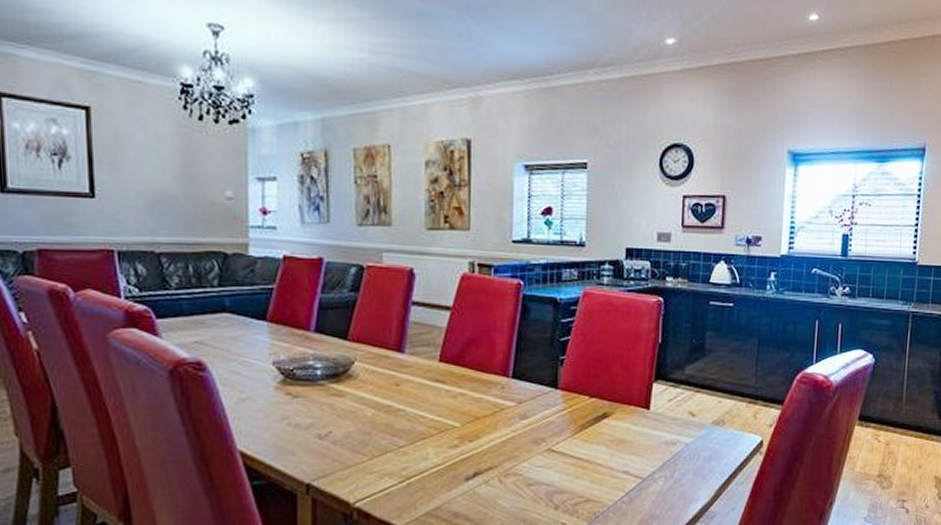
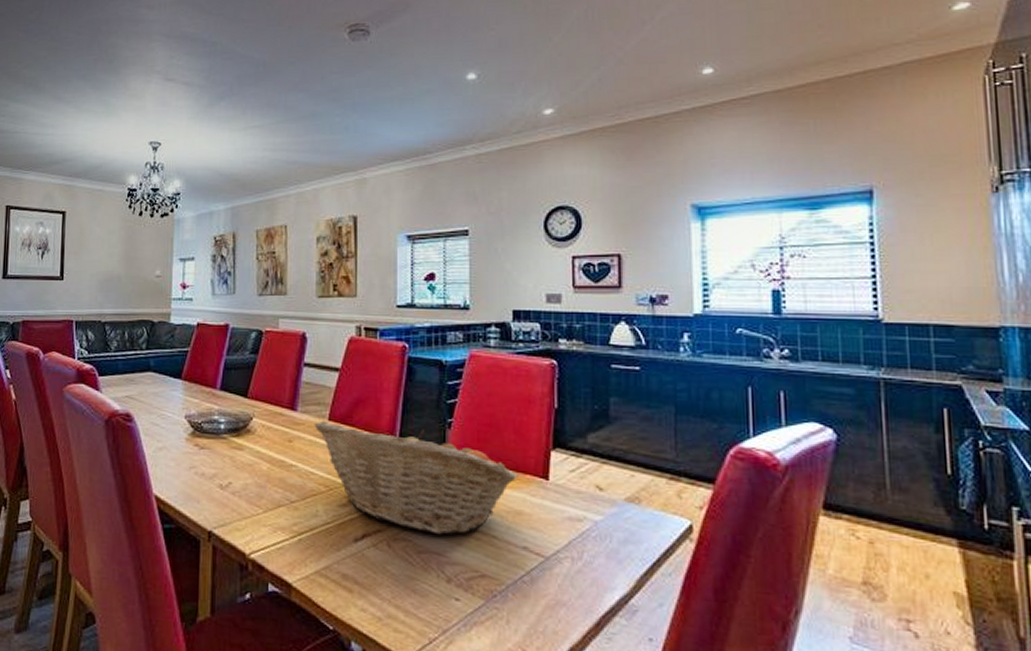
fruit basket: none [423,362,623,467] -> present [314,420,518,535]

